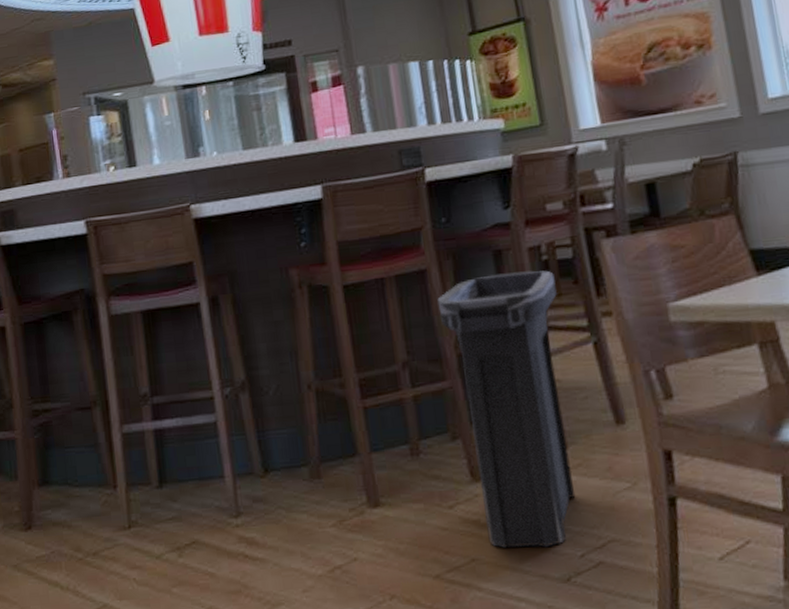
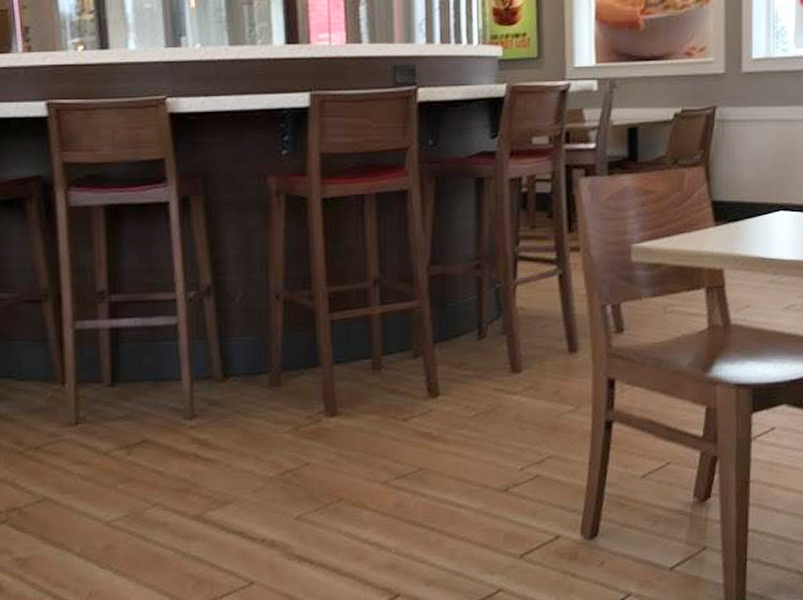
trash can: present [437,270,576,549] -> none [415,201,531,461]

